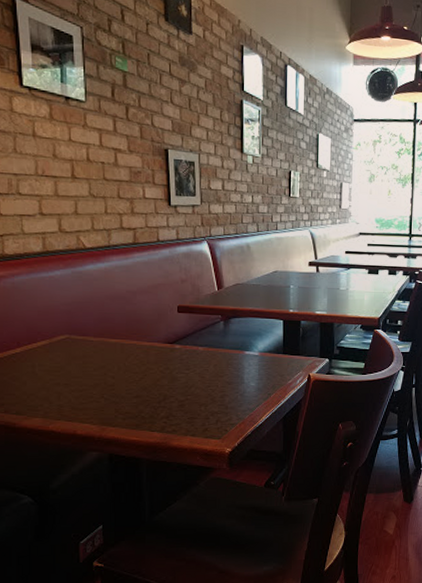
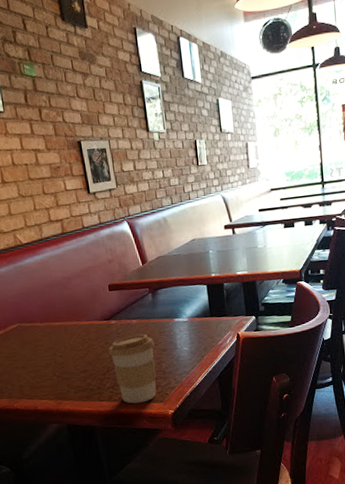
coffee cup: none [167,363,220,437] -> present [108,334,157,404]

